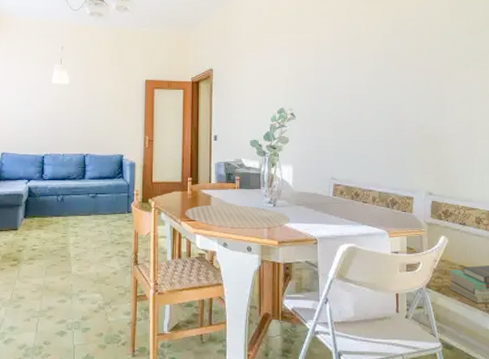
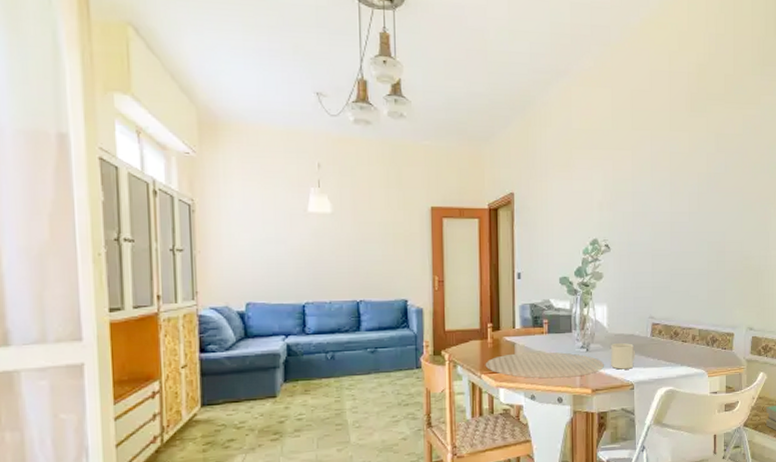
cup: none [296,201,318,225] -> present [611,343,635,370]

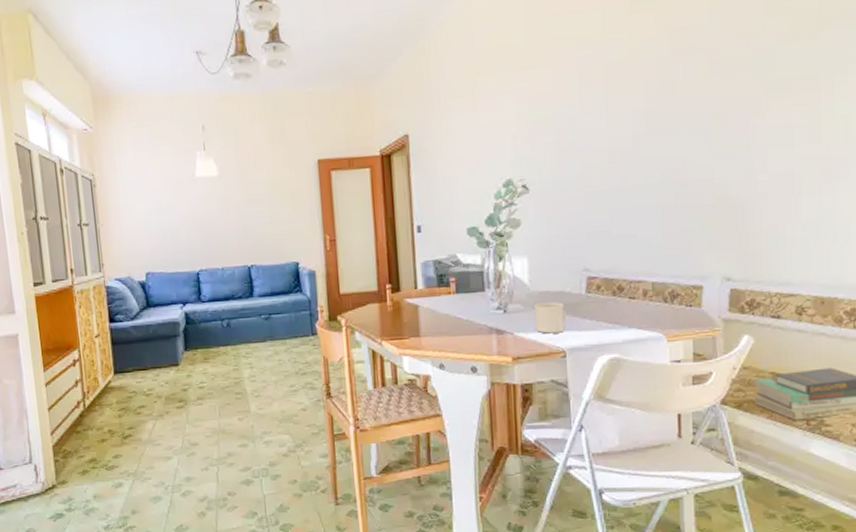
place mat: present [485,352,604,379] -> none [385,314,527,346]

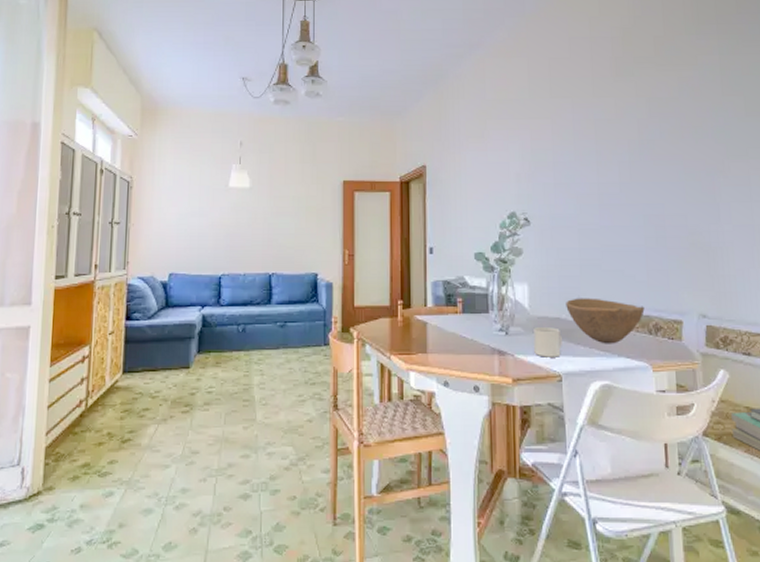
bowl: none [570,267,660,316] -> present [566,298,645,344]

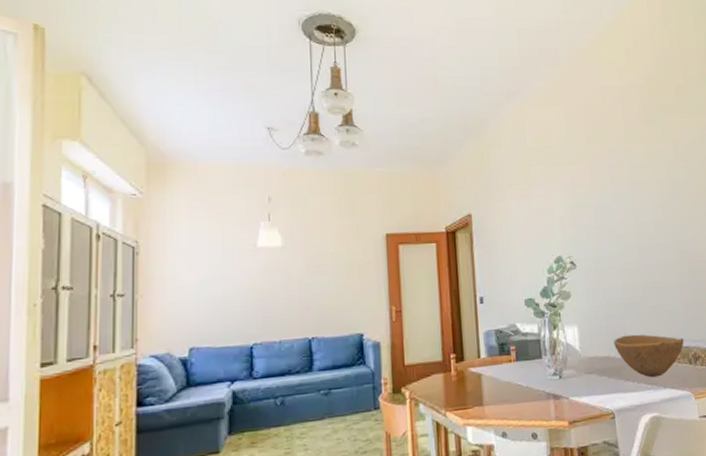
cup: present [533,327,562,357] -> none [585,366,613,397]

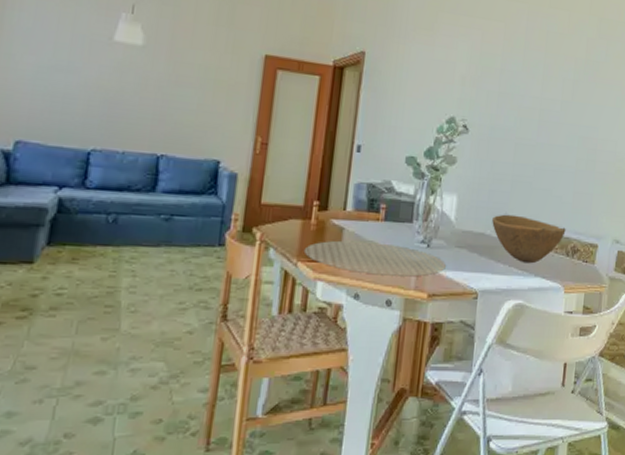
place mat: none [449,381,580,413] -> present [303,240,446,277]

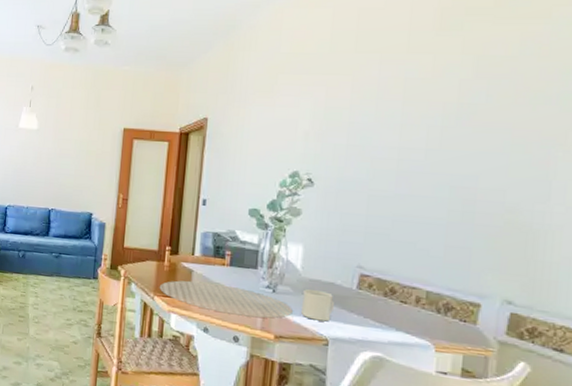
cup: none [454,242,484,274] -> present [301,289,334,322]
bowl: present [492,214,566,264] -> none [343,265,436,318]

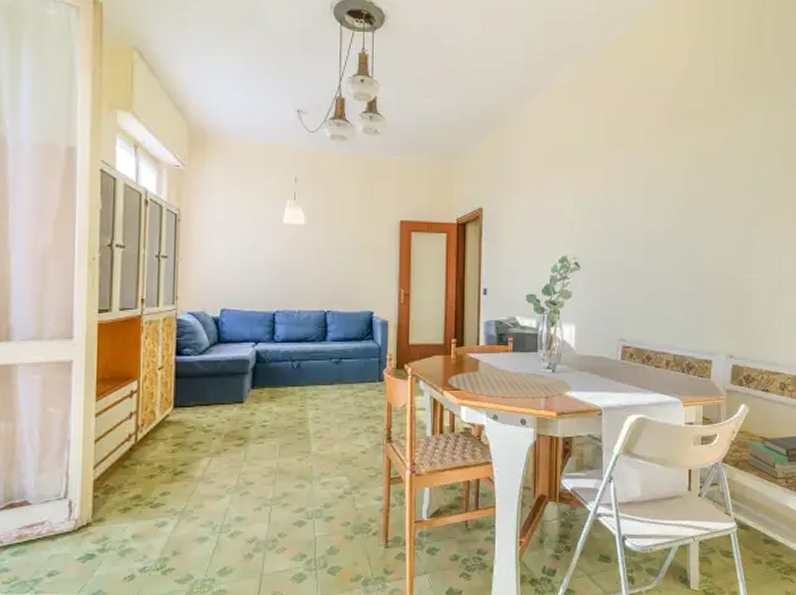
cup: present [301,289,334,322] -> none [578,366,604,393]

